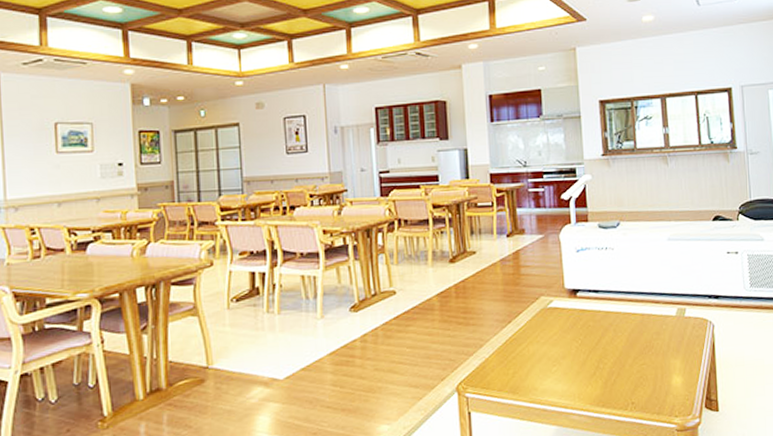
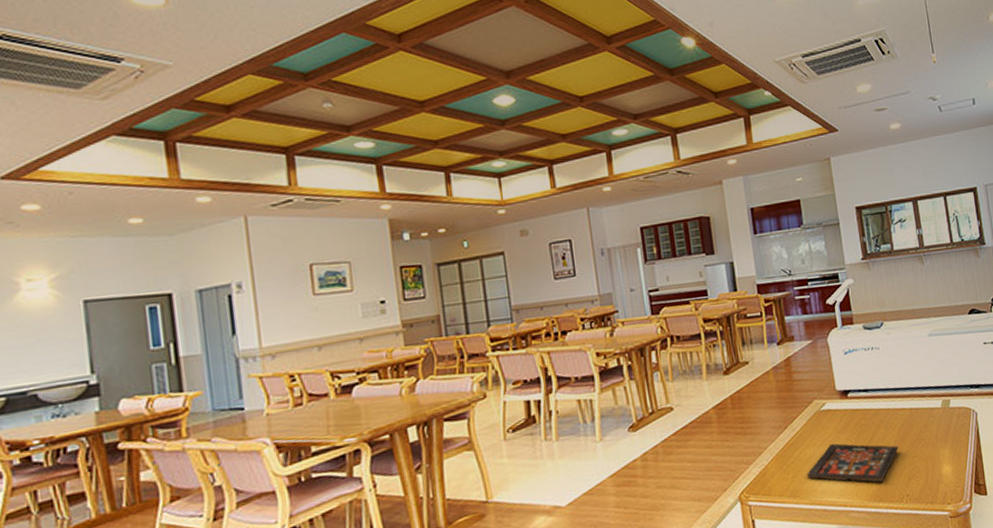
board game: none [528,343,627,387] -> present [807,443,899,483]

